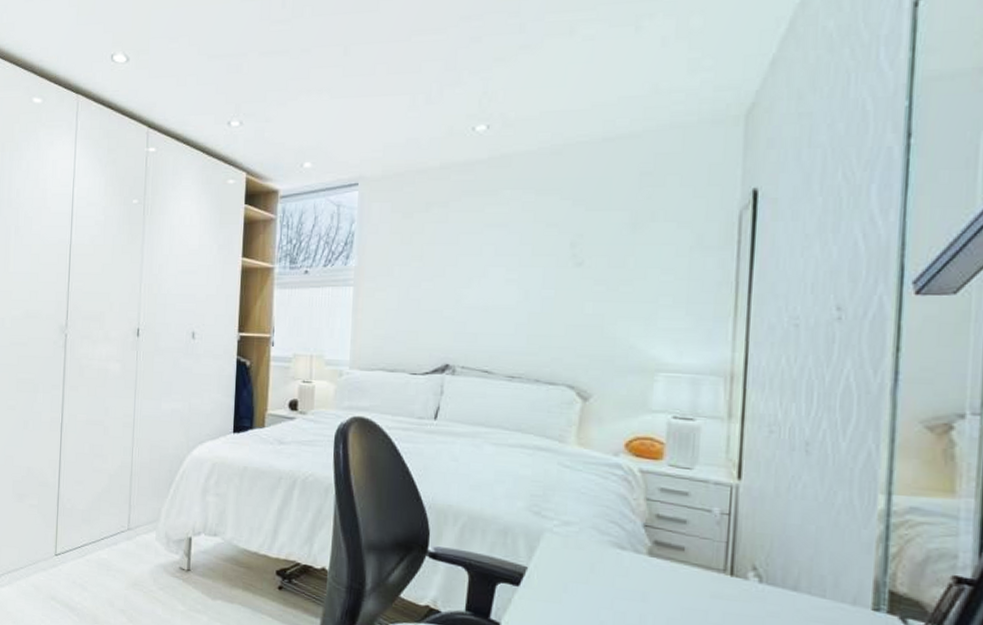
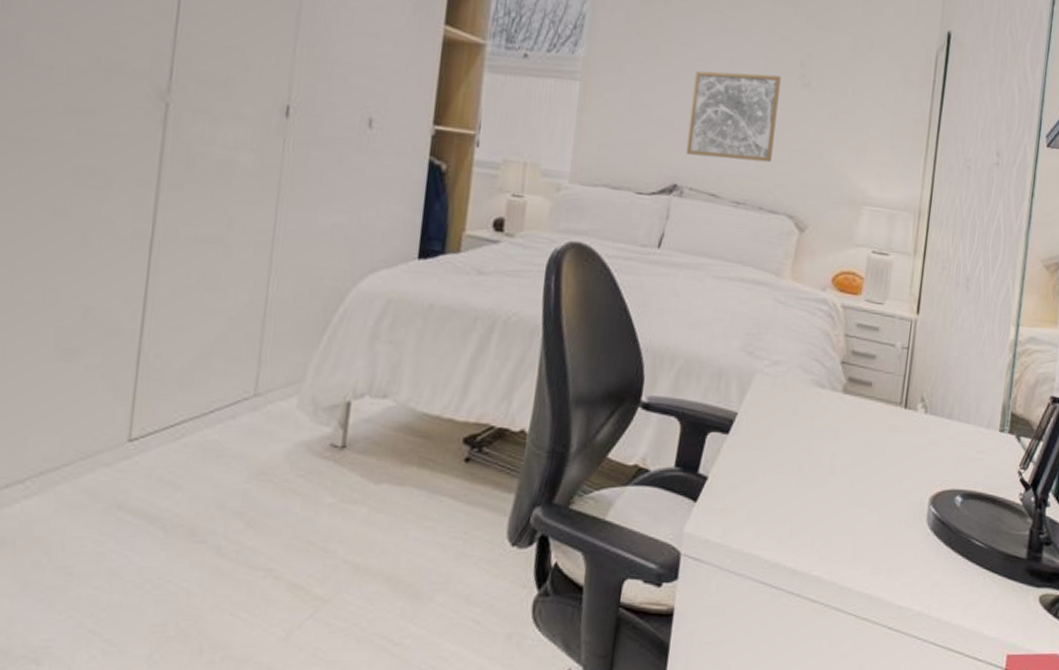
wall art: none [455,259,550,339] -> present [685,70,781,163]

